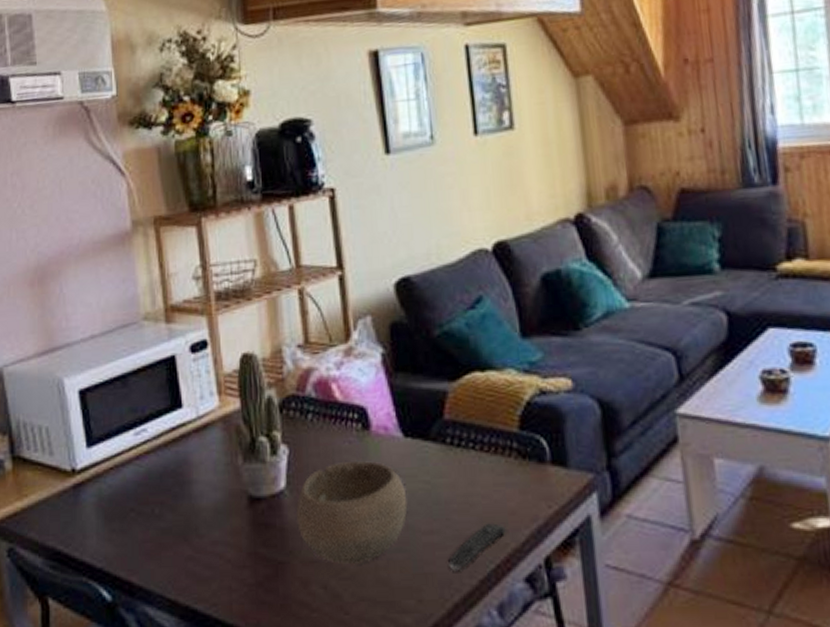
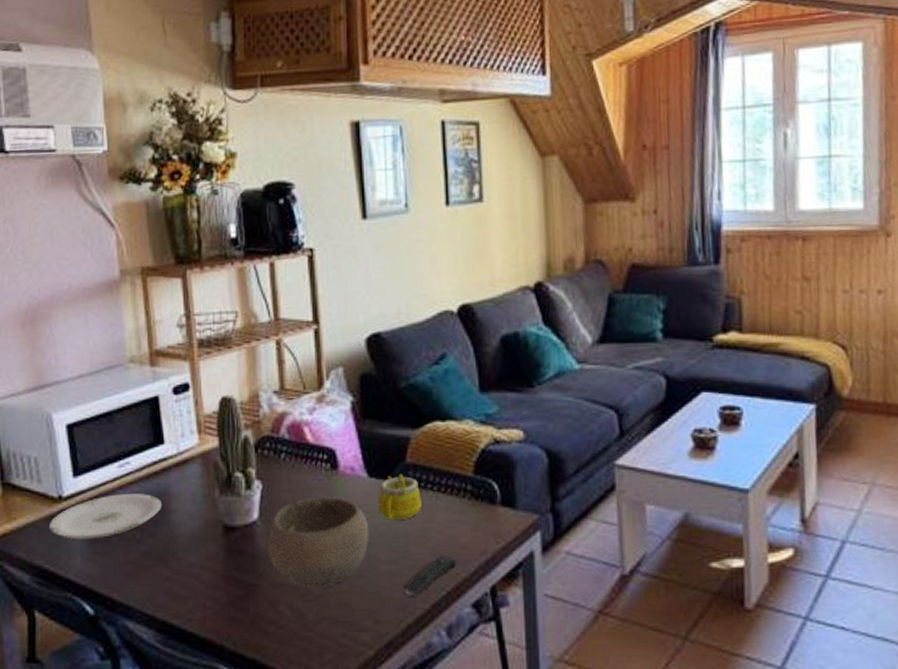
plate: none [63,463,181,517] -> present [50,494,161,540]
mug: none [415,432,464,484] -> present [378,473,422,520]

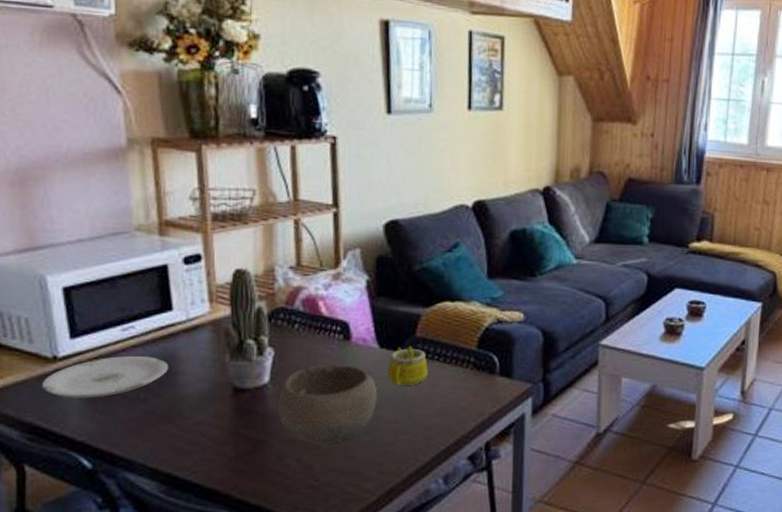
remote control: present [404,555,457,597] -> none [407,416,457,451]

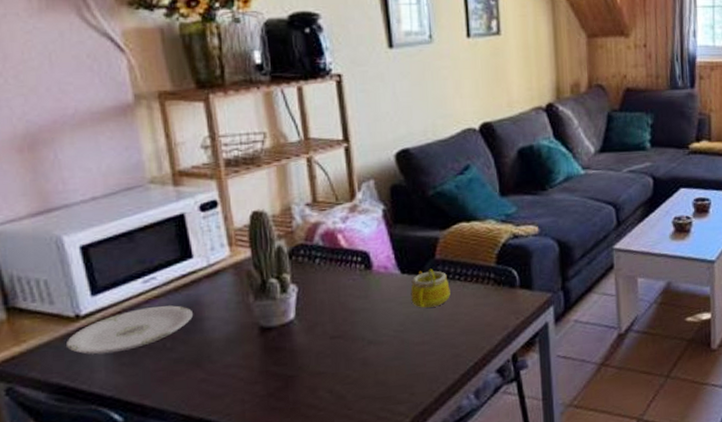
bowl: present [277,363,378,444] -> none [305,293,403,373]

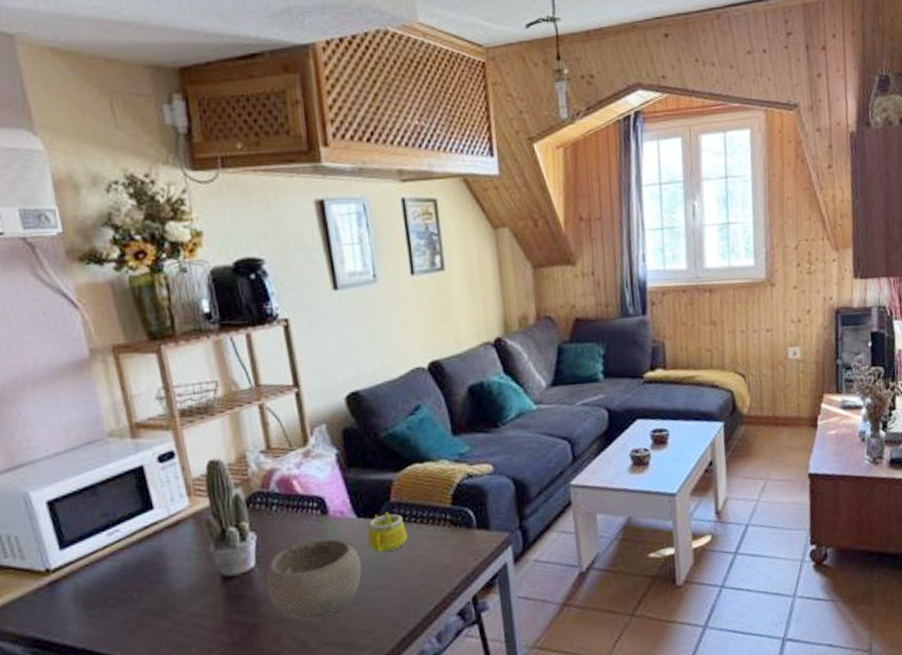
plate: present [67,305,193,354] -> none [39,557,157,608]
bowl: none [305,293,403,373] -> present [265,538,362,620]

